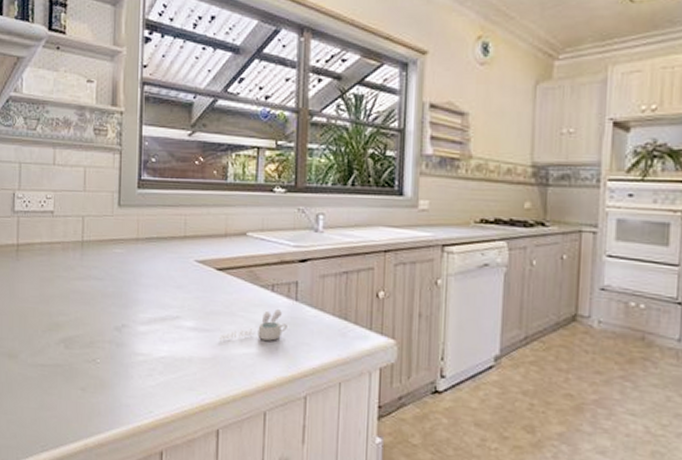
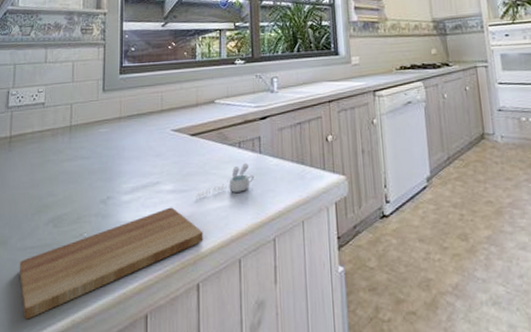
cutting board: none [30,345,226,436] -> present [19,207,203,320]

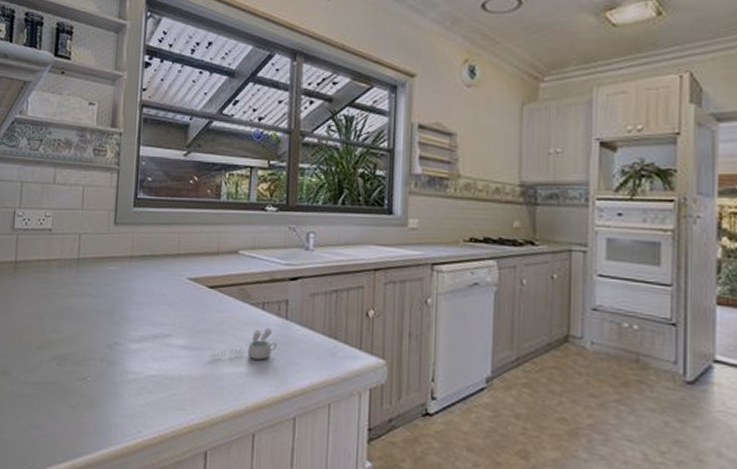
cutting board: present [19,207,203,320] -> none [21,364,215,456]

